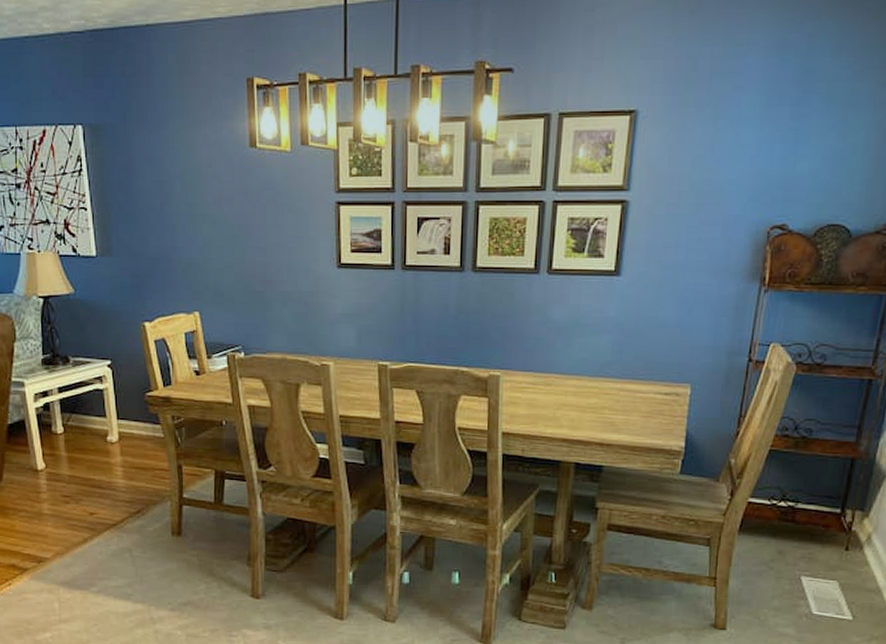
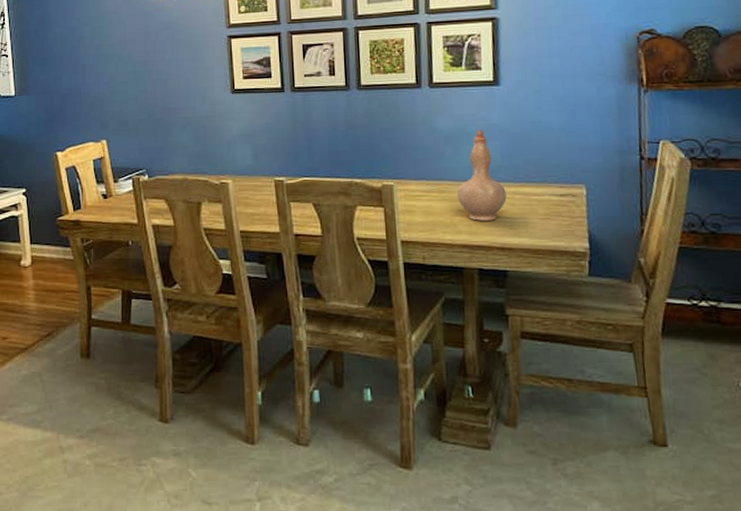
vase: none [564,321,612,416] -> present [457,129,507,221]

